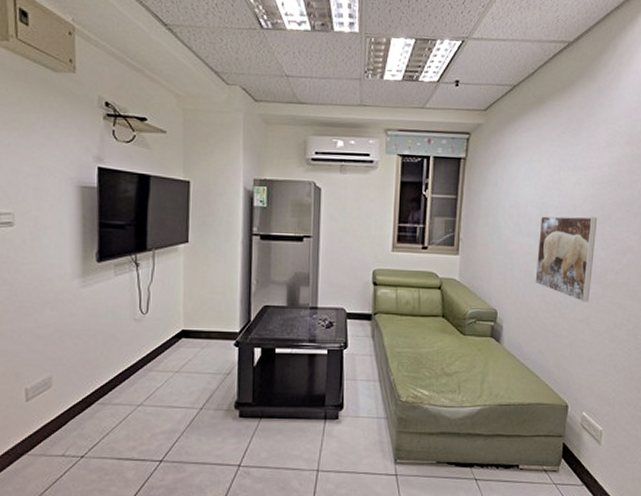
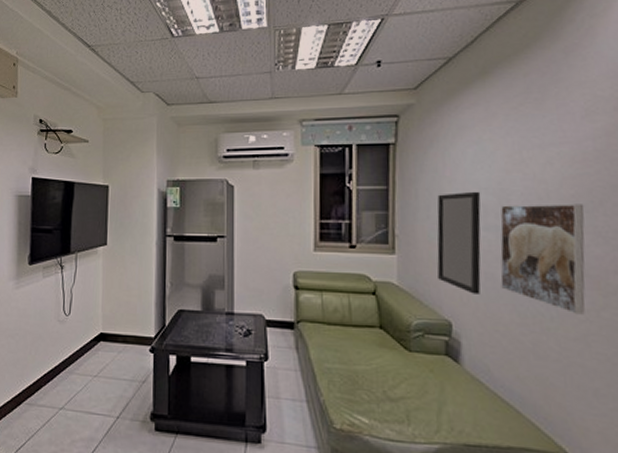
home mirror: none [490,203,528,288] -> present [437,191,481,294]

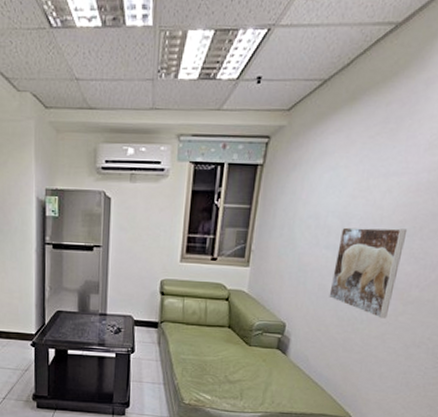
home mirror: present [437,191,481,294] -> none [281,213,328,302]

